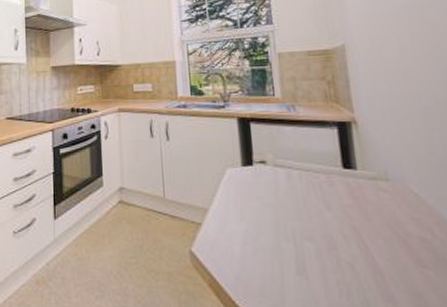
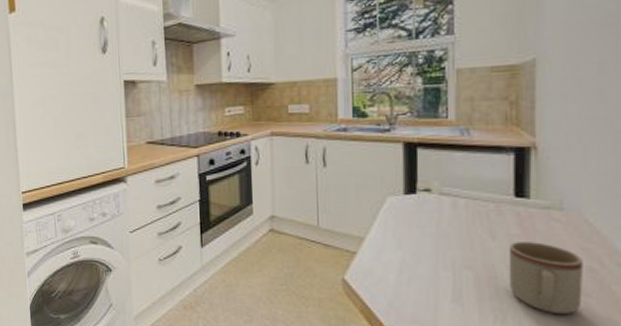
mug: none [344,212,421,288] -> present [508,242,583,315]

